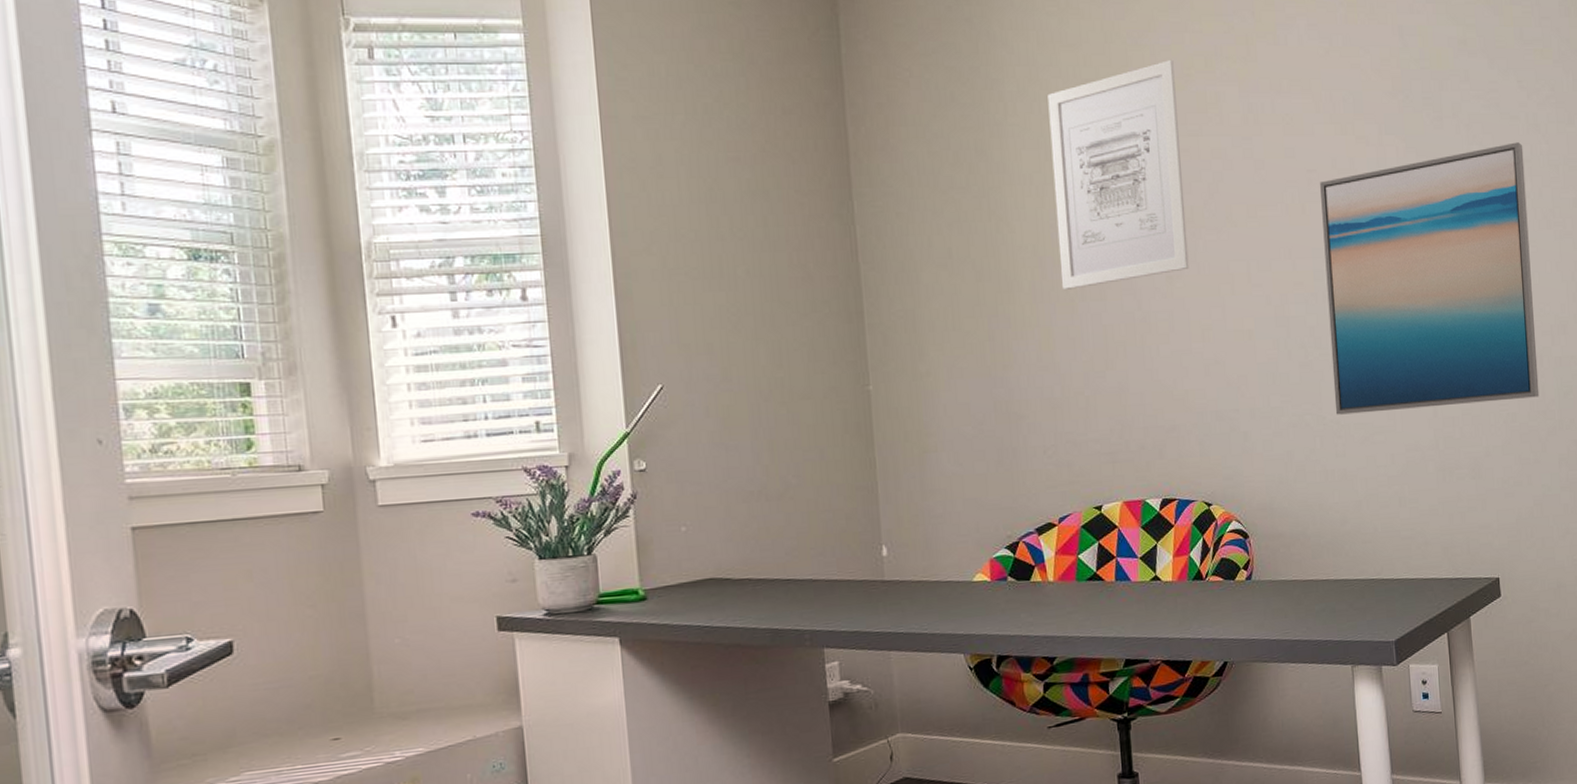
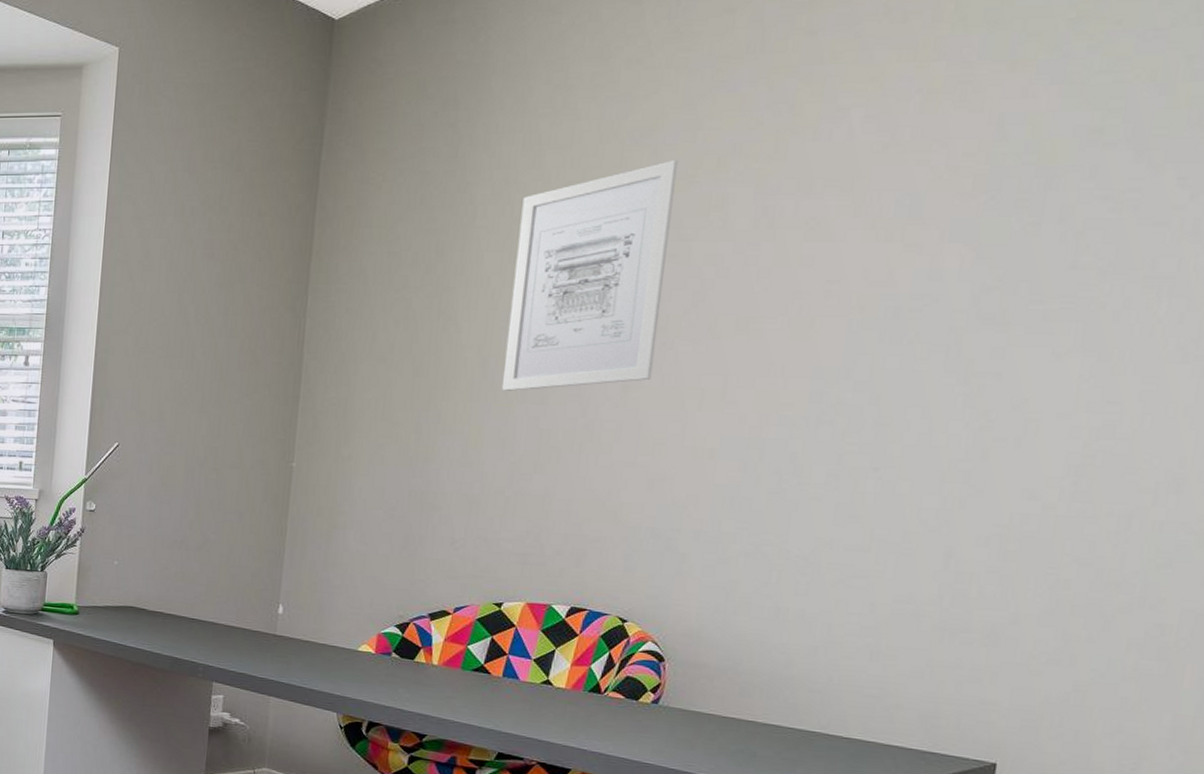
wall art: present [1320,142,1540,415] -> none [804,254,1167,566]

